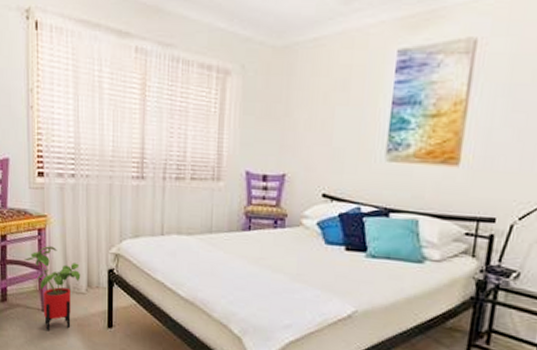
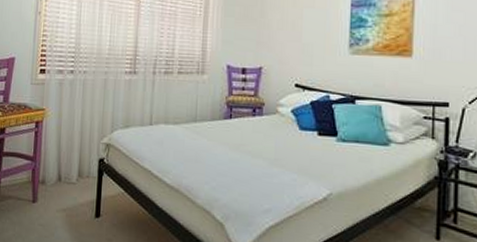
house plant: present [24,246,81,331] -> none [20,138,73,223]

